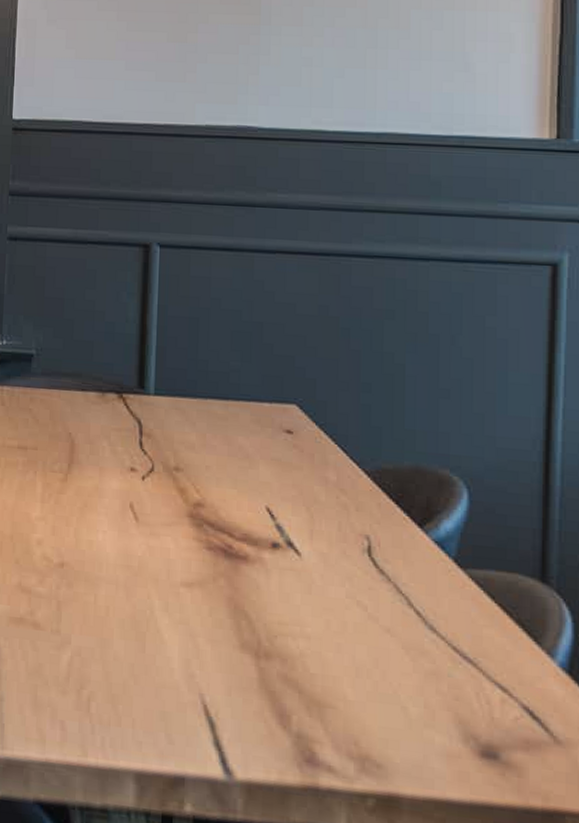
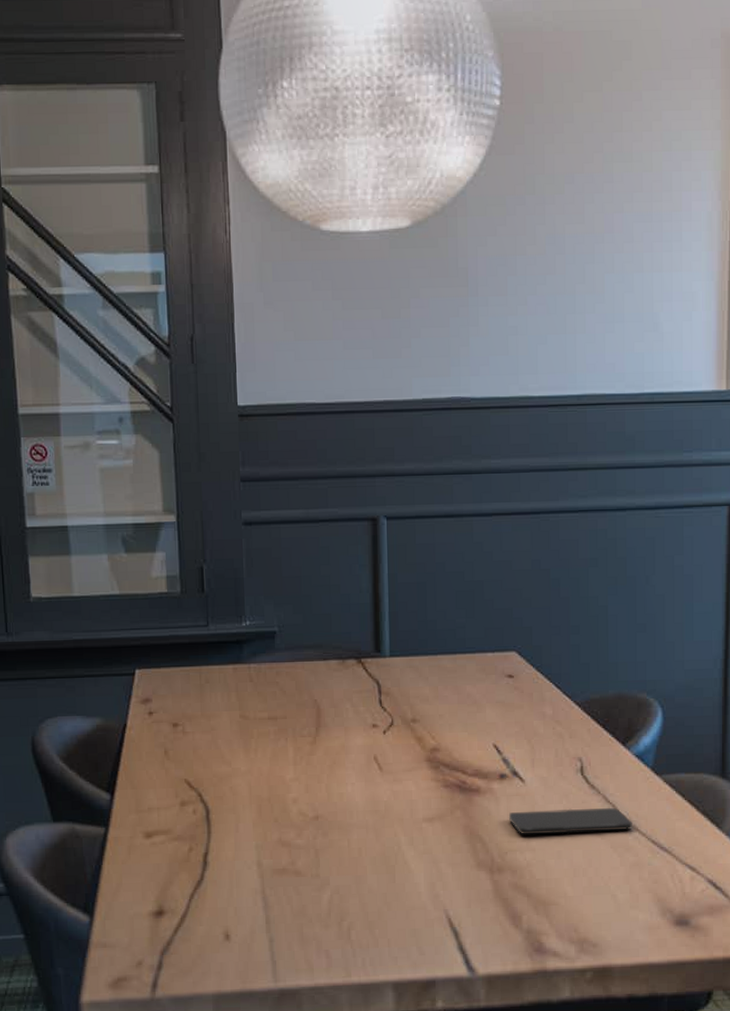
smartphone: none [280,589,431,631] -> present [508,808,634,835]

